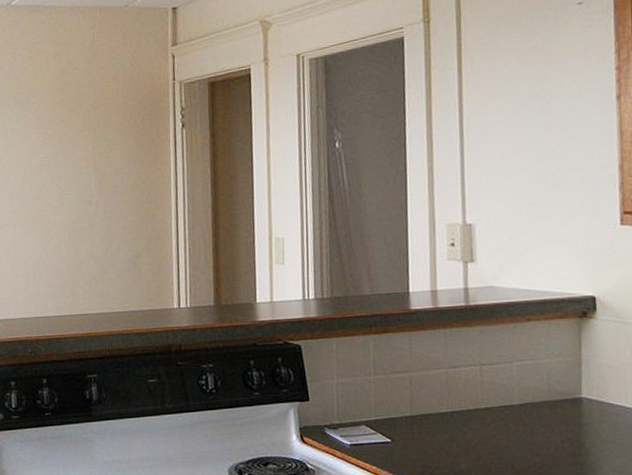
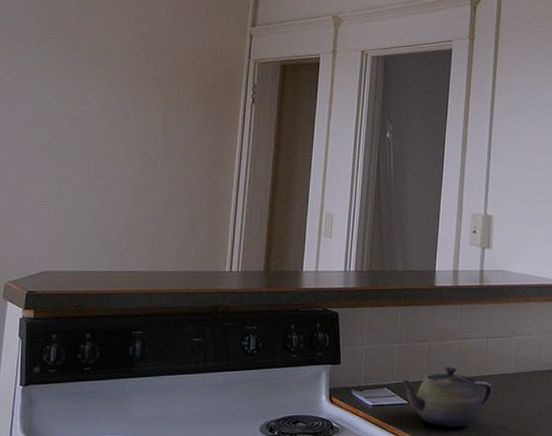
teapot: none [378,399,494,467] -> present [399,367,493,427]

